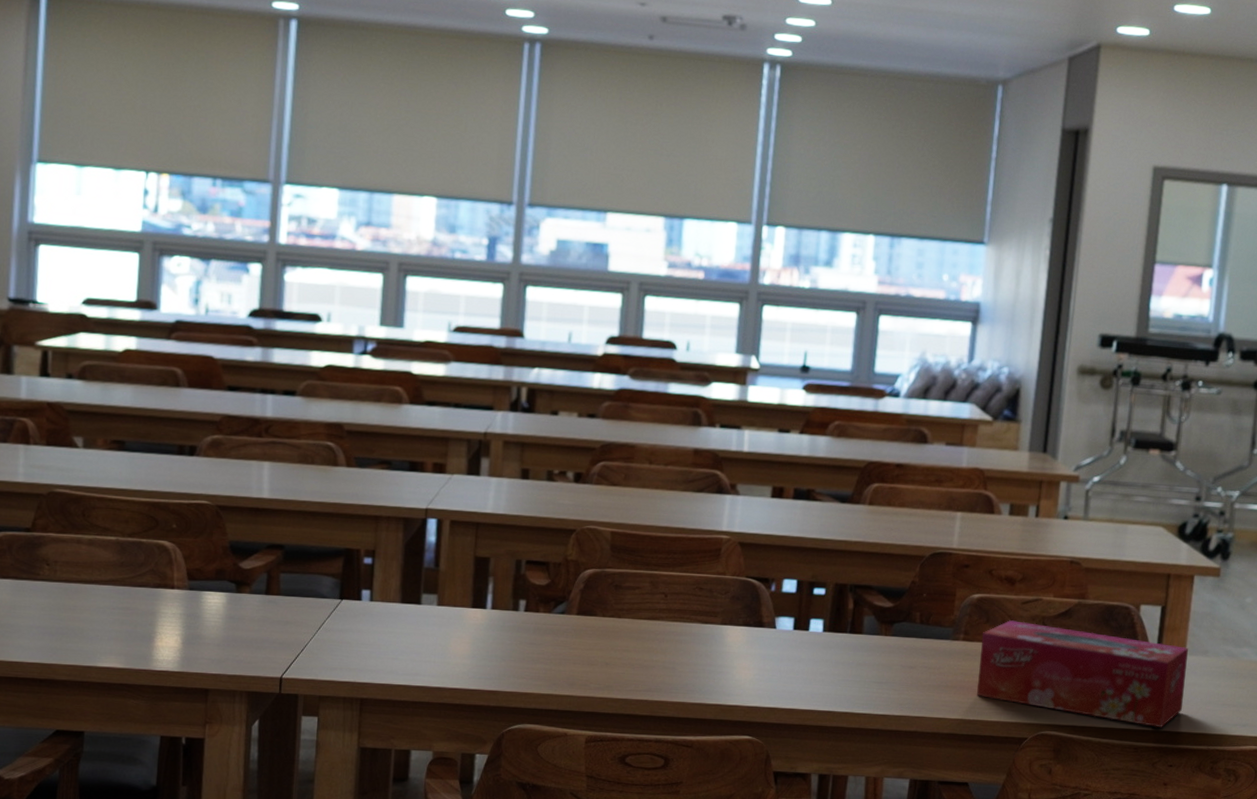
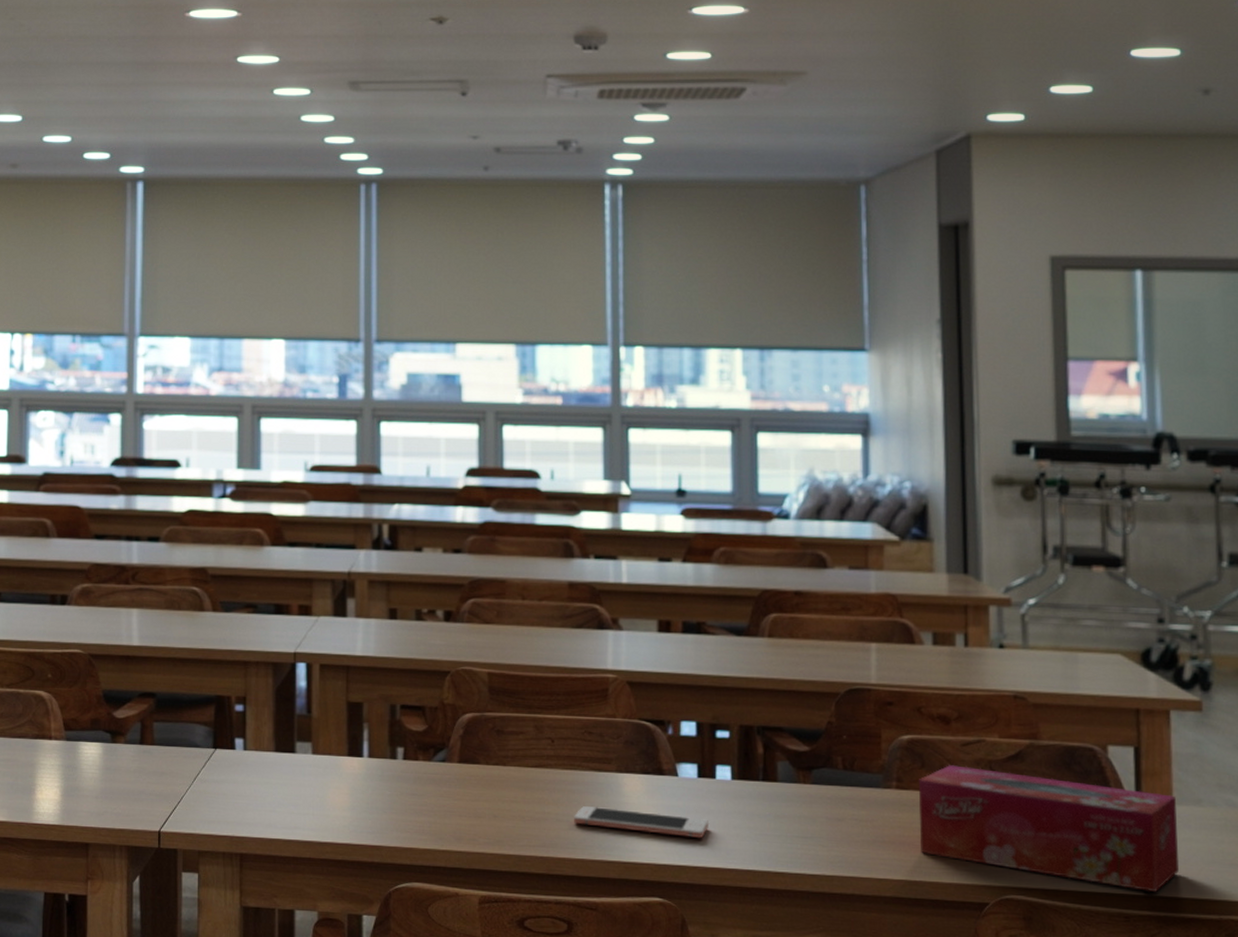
cell phone: none [679,655,800,684] -> present [574,806,710,839]

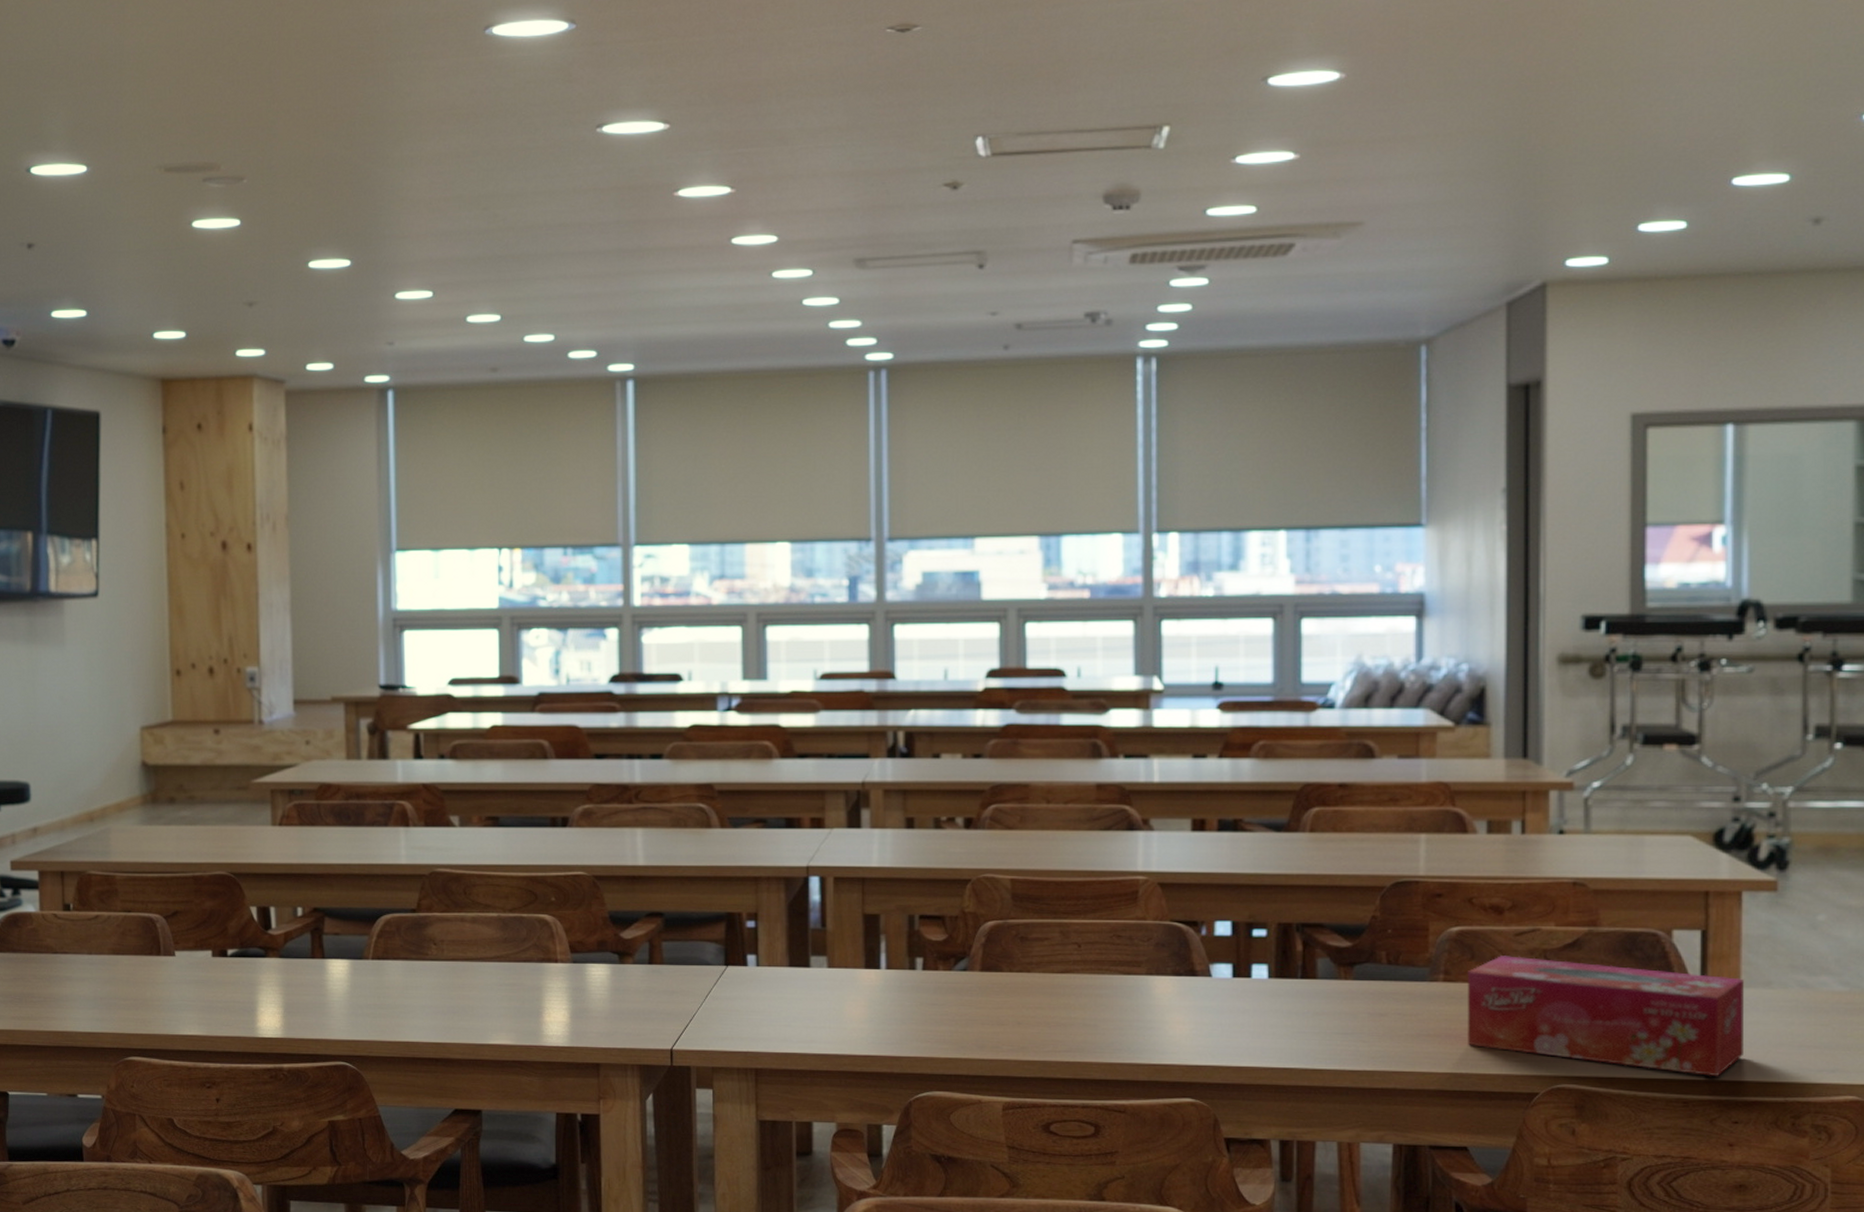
cell phone: present [574,806,710,839] -> none [1102,1010,1245,1039]

